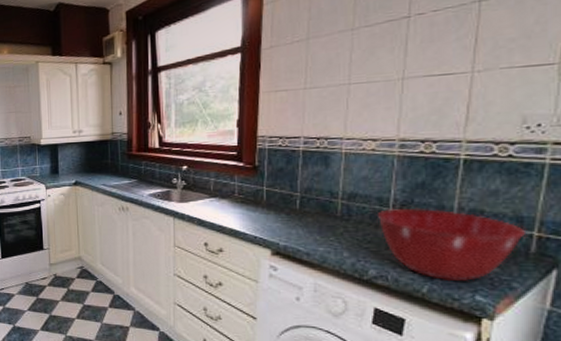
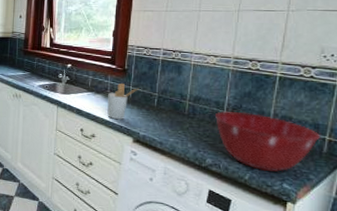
utensil holder: none [236,183,275,228] -> present [107,83,139,119]

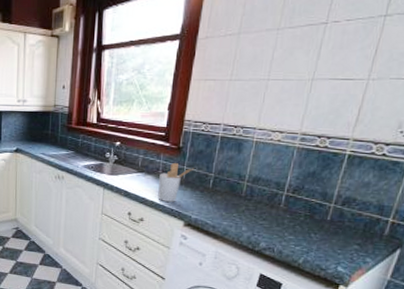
mixing bowl: present [215,110,320,172] -> none [274,192,384,255]

